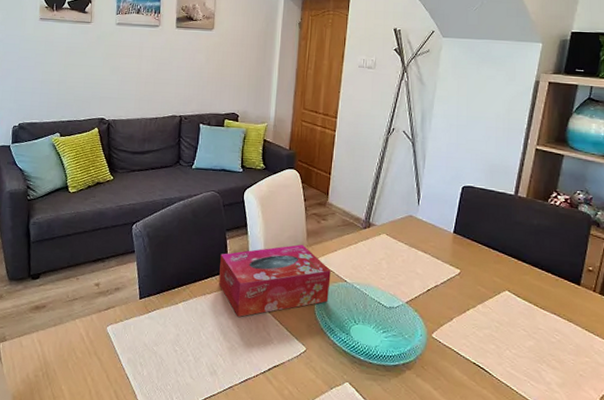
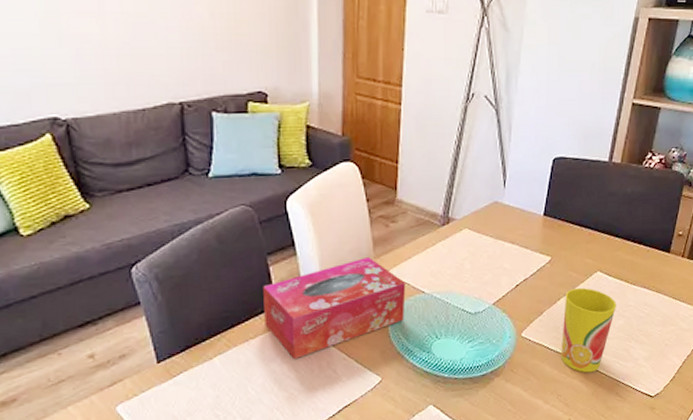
cup: none [470,302,526,387] -> present [561,287,617,373]

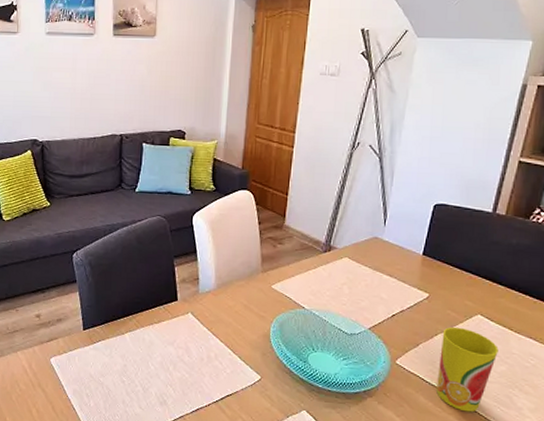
tissue box: present [263,257,406,359] -> none [167,270,288,346]

